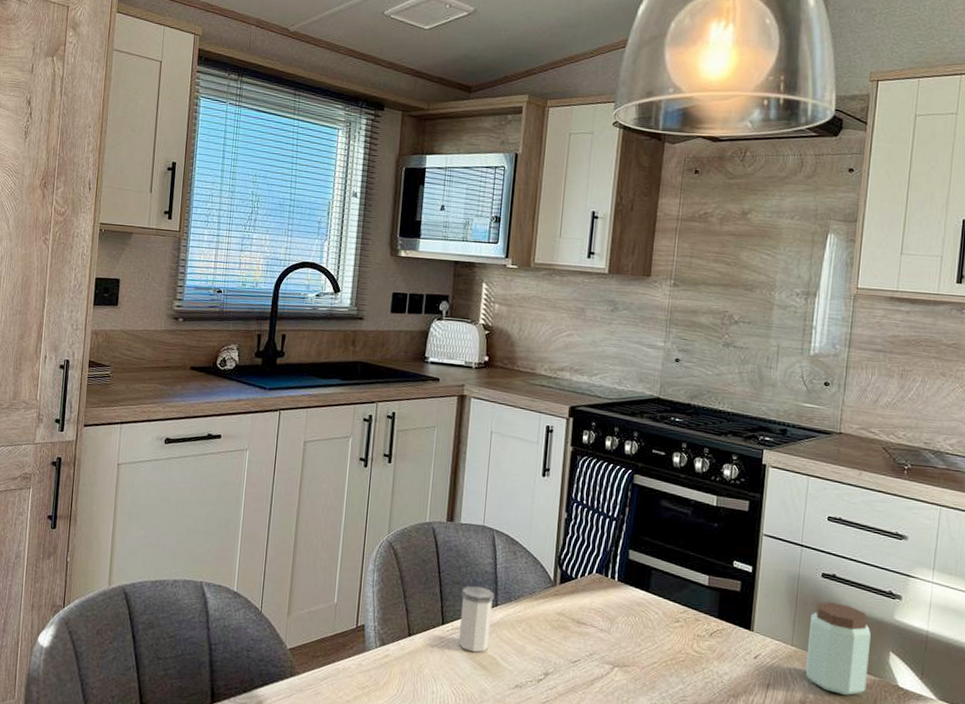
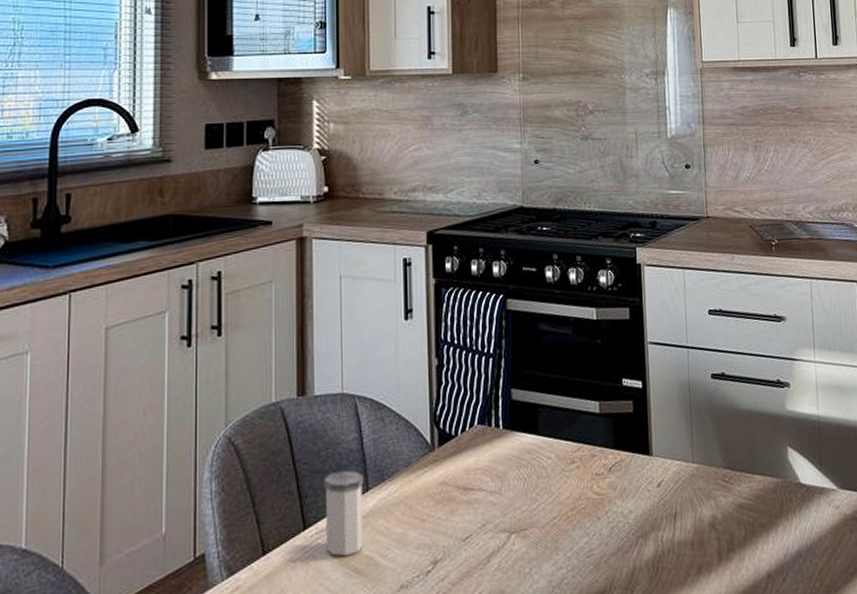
peanut butter: present [805,601,871,695] -> none [707,404,771,507]

